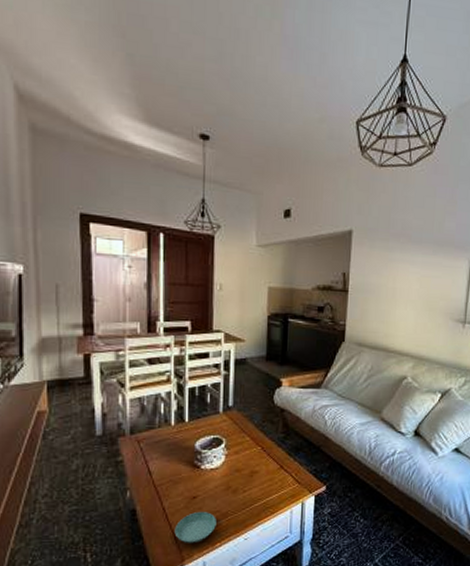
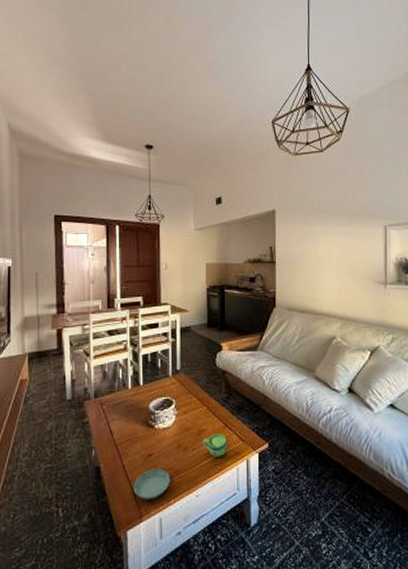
cup: none [254,475,282,500] -> present [202,433,227,457]

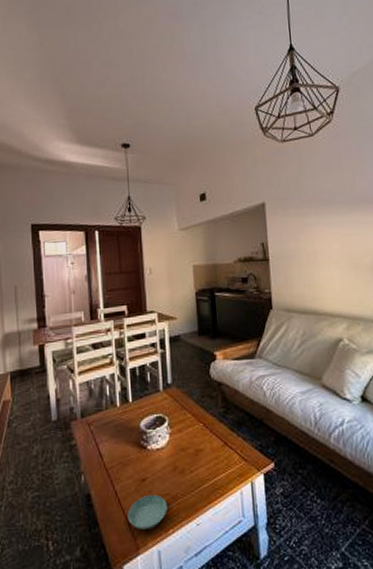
cup: present [202,433,227,457] -> none [200,453,228,480]

